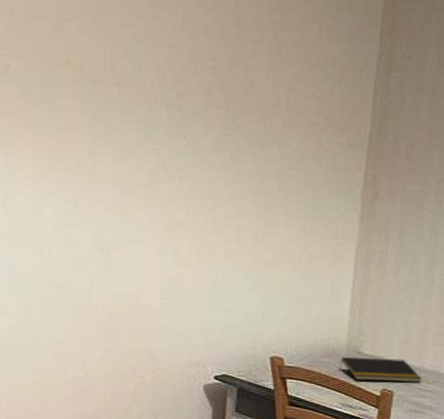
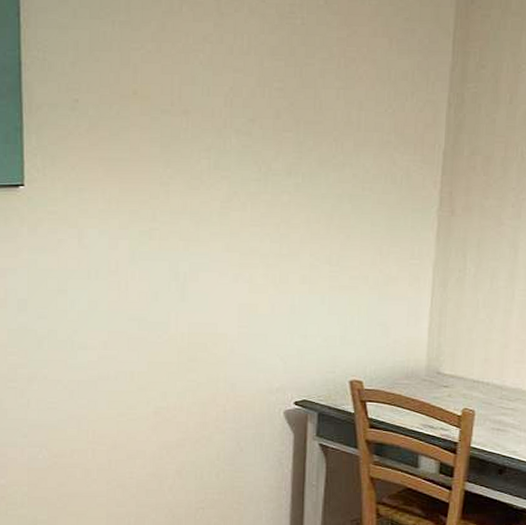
notepad: present [339,357,422,382] -> none [419,377,503,402]

